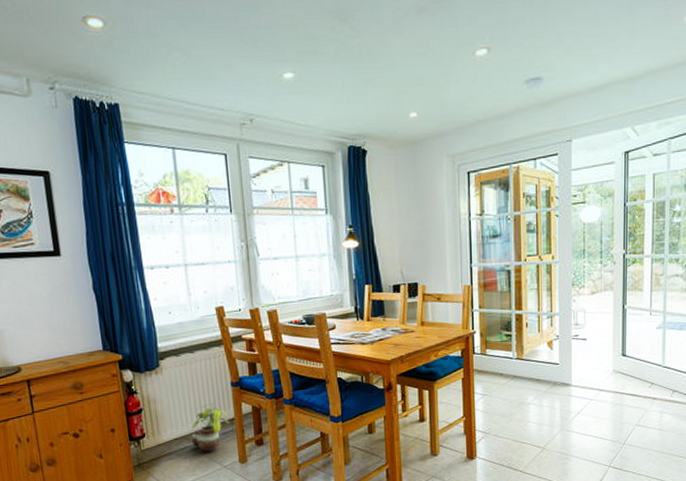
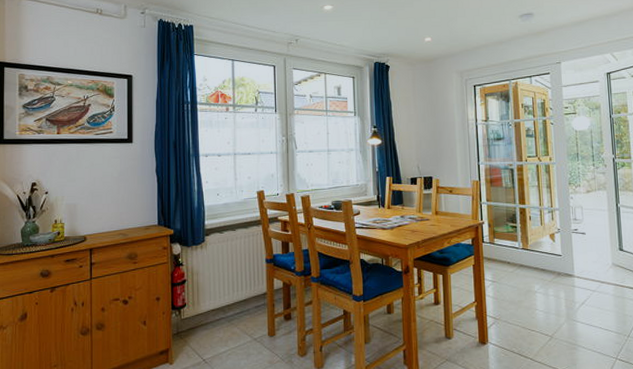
potted plant: present [191,403,230,453] -> none [227,277,262,325]

